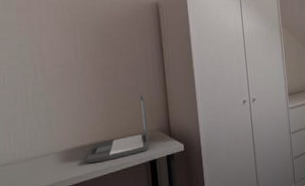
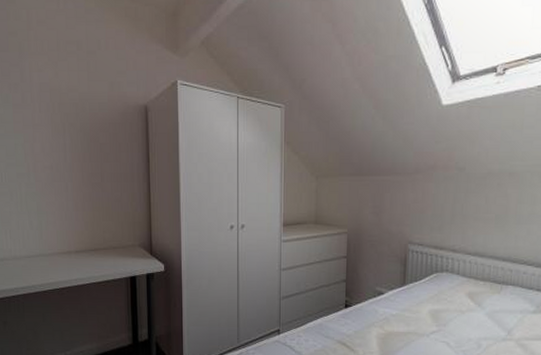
laptop: present [85,94,149,164] -> none [71,206,131,271]

